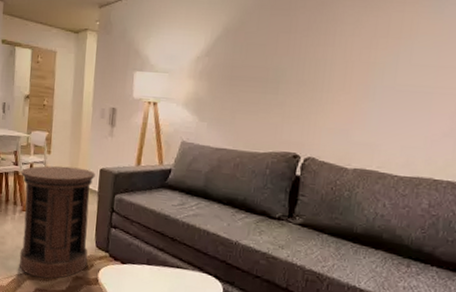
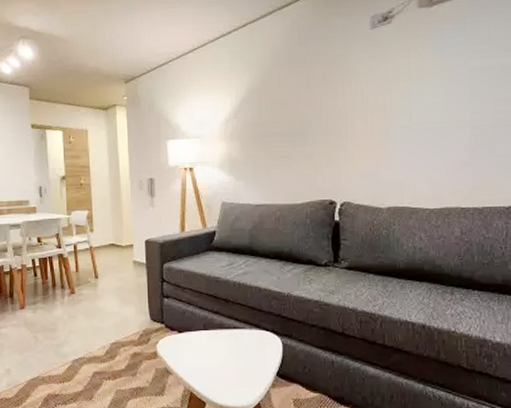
side table: present [19,165,95,279] -> none [65,242,144,360]

